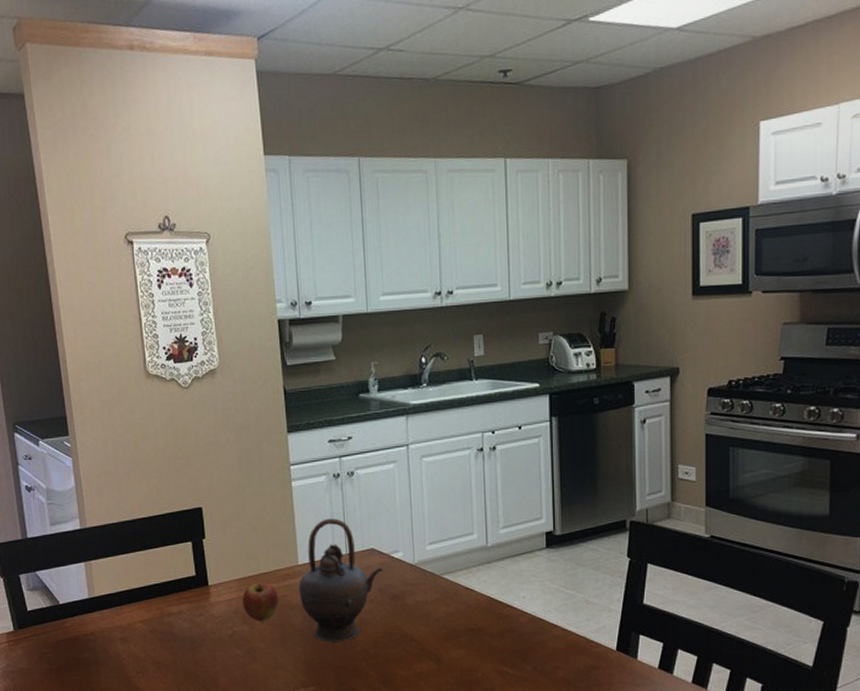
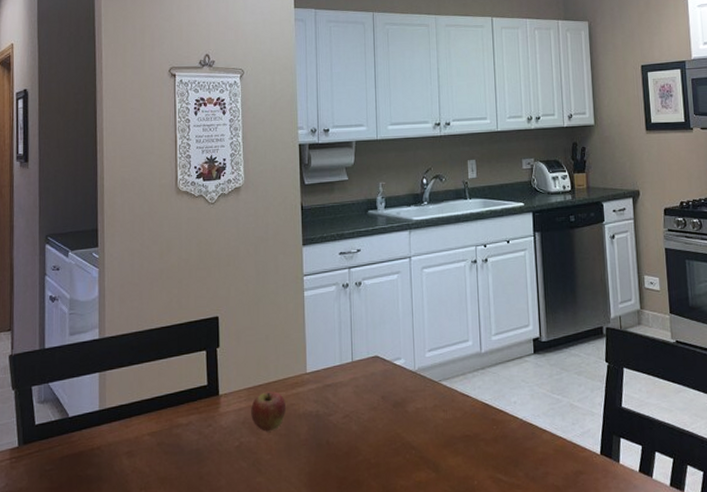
teapot: present [299,518,383,642] -> none [306,326,386,452]

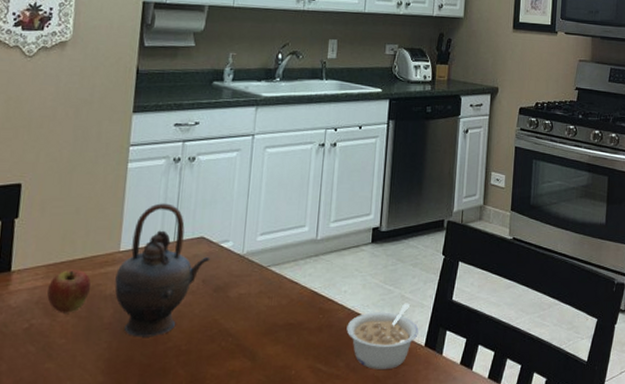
teapot: none [306,326,386,452] -> present [114,203,211,337]
legume: none [521,411,592,479] -> present [346,303,419,370]

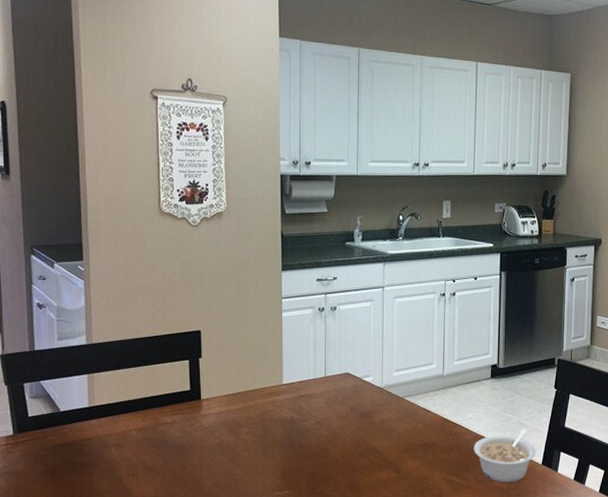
fruit: present [46,268,91,313] -> none [230,398,262,432]
teapot: present [114,203,211,337] -> none [282,345,356,452]

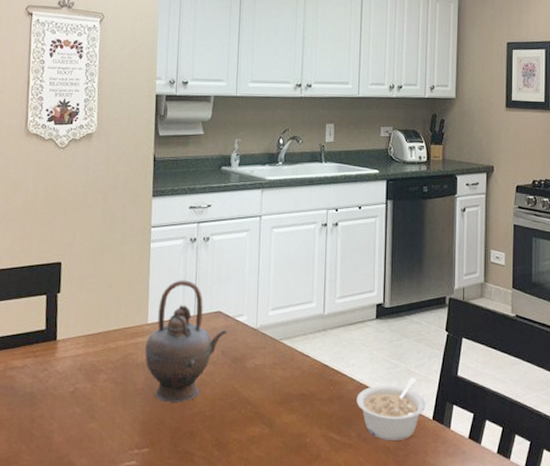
teapot: none [282,345,356,452] -> present [145,280,228,403]

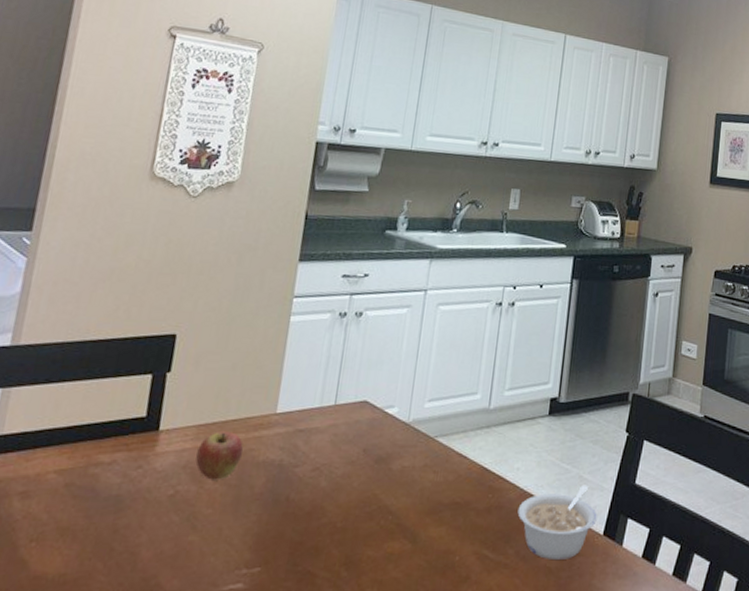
fruit: none [87,339,124,379] -> present [195,430,243,480]
teapot: present [145,280,228,403] -> none [268,361,373,511]

